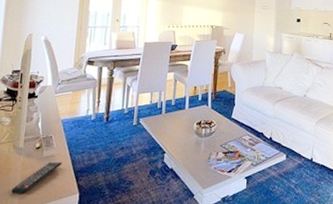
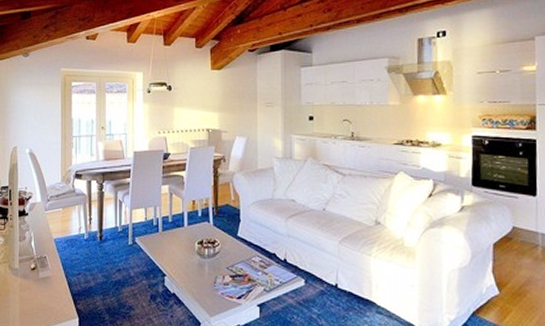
remote control: present [11,161,62,194] -> none [11,283,59,317]

